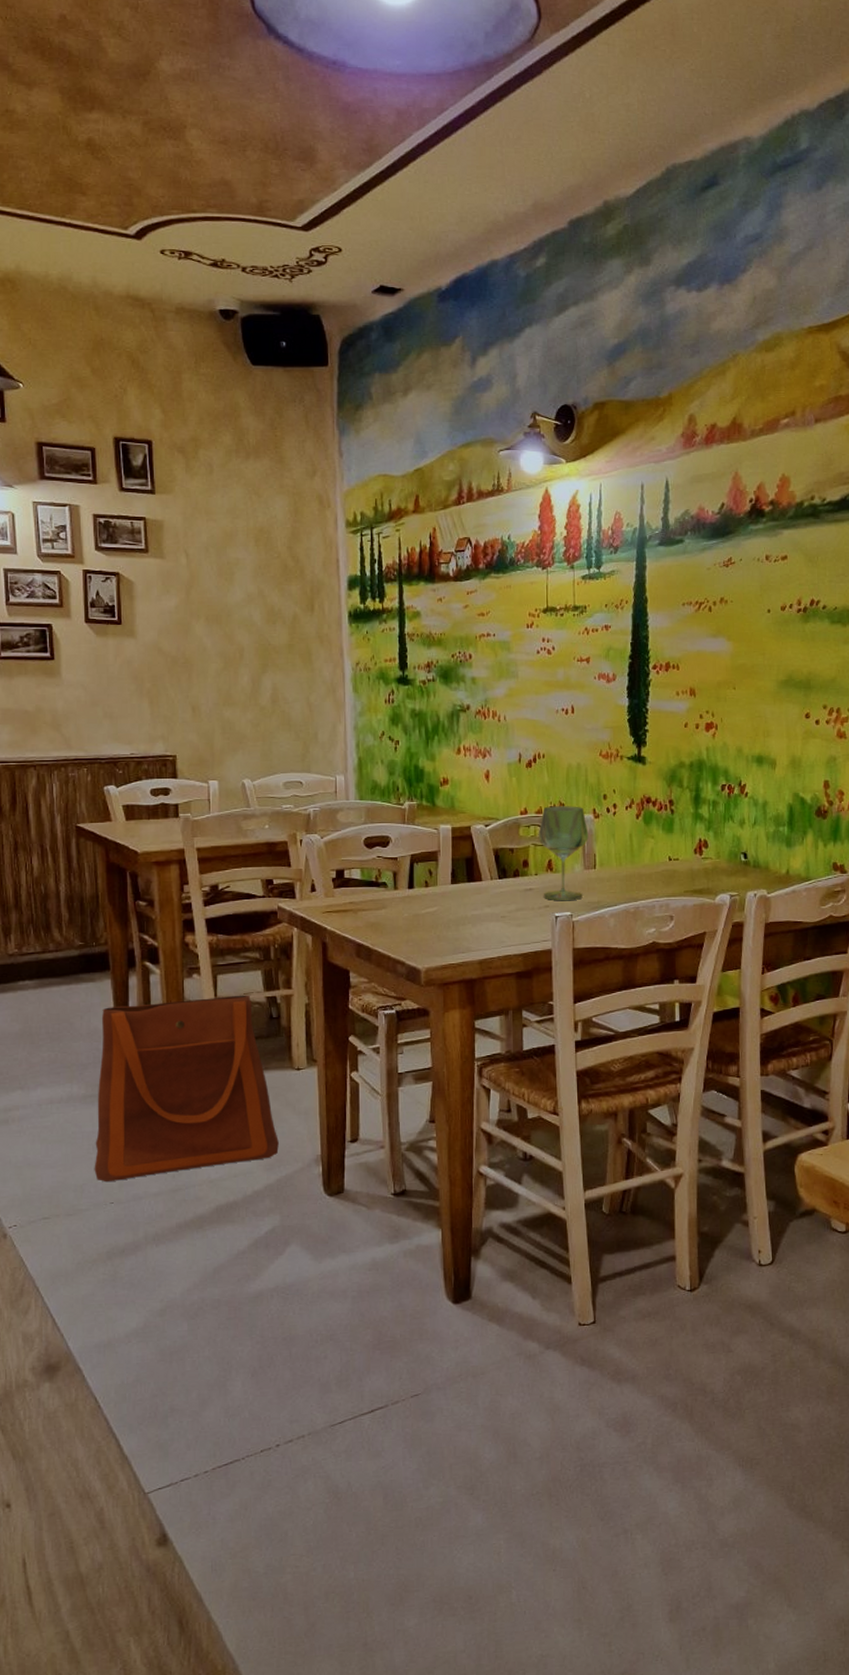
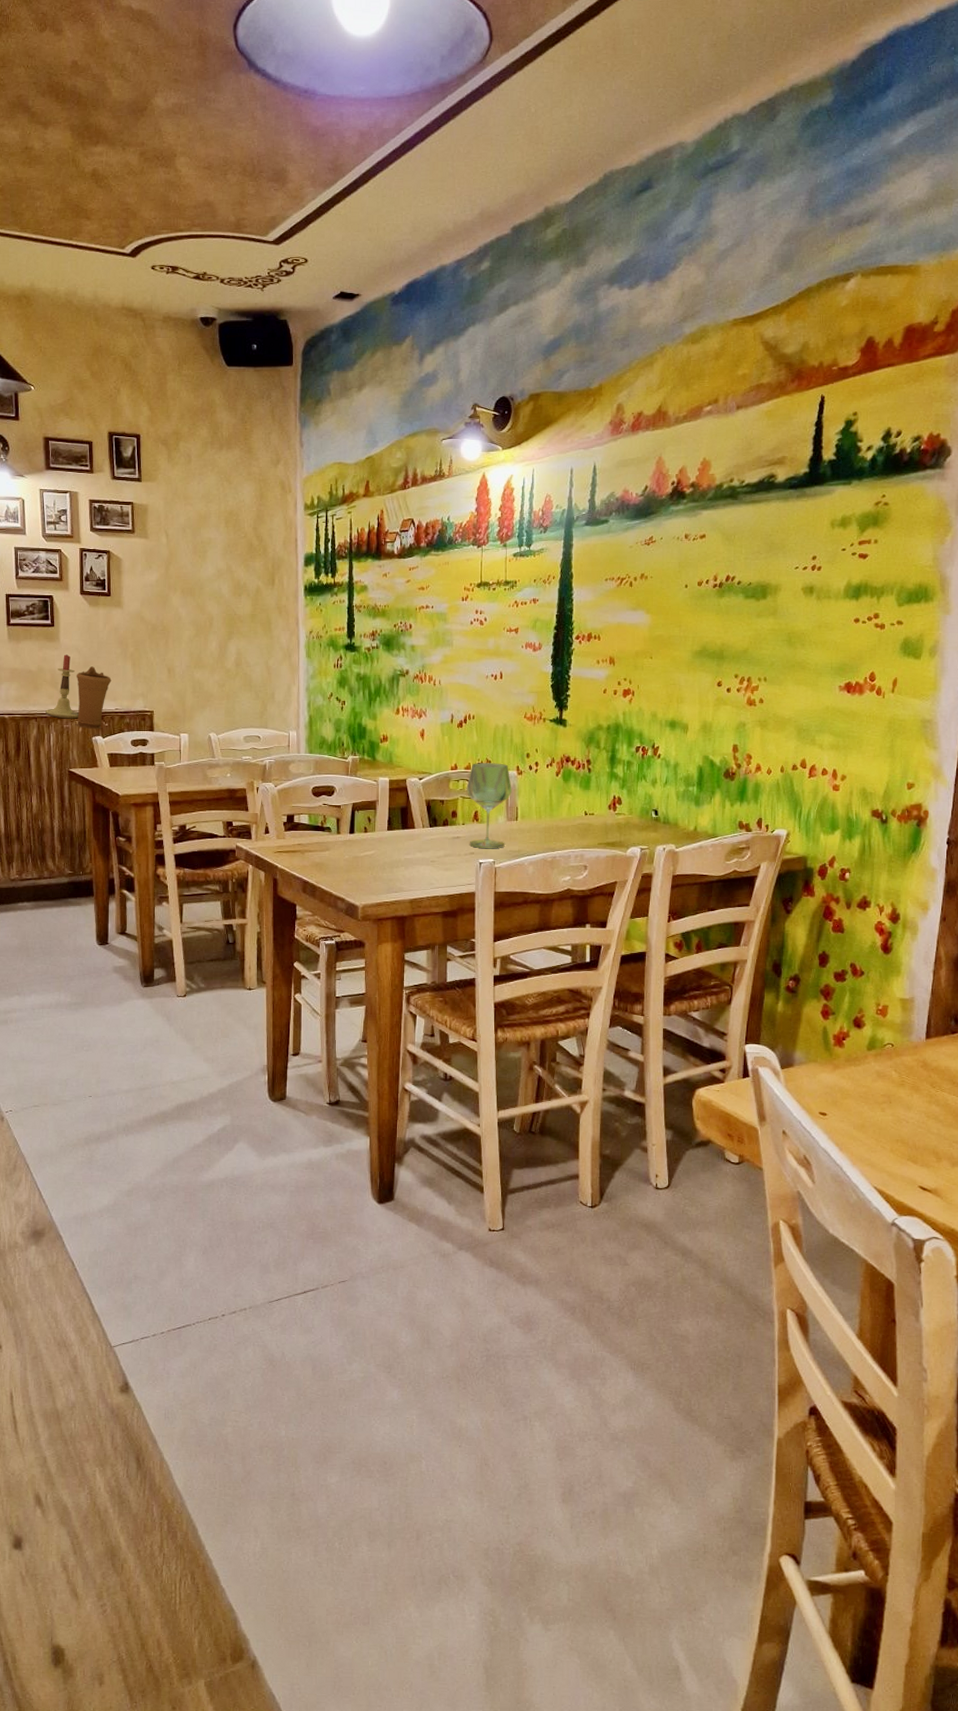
candlestick: none [46,692,87,766] -> present [46,654,79,719]
vase: none [82,705,125,778] -> present [75,666,112,730]
shopping bag: present [94,995,279,1183] -> none [76,922,231,1079]

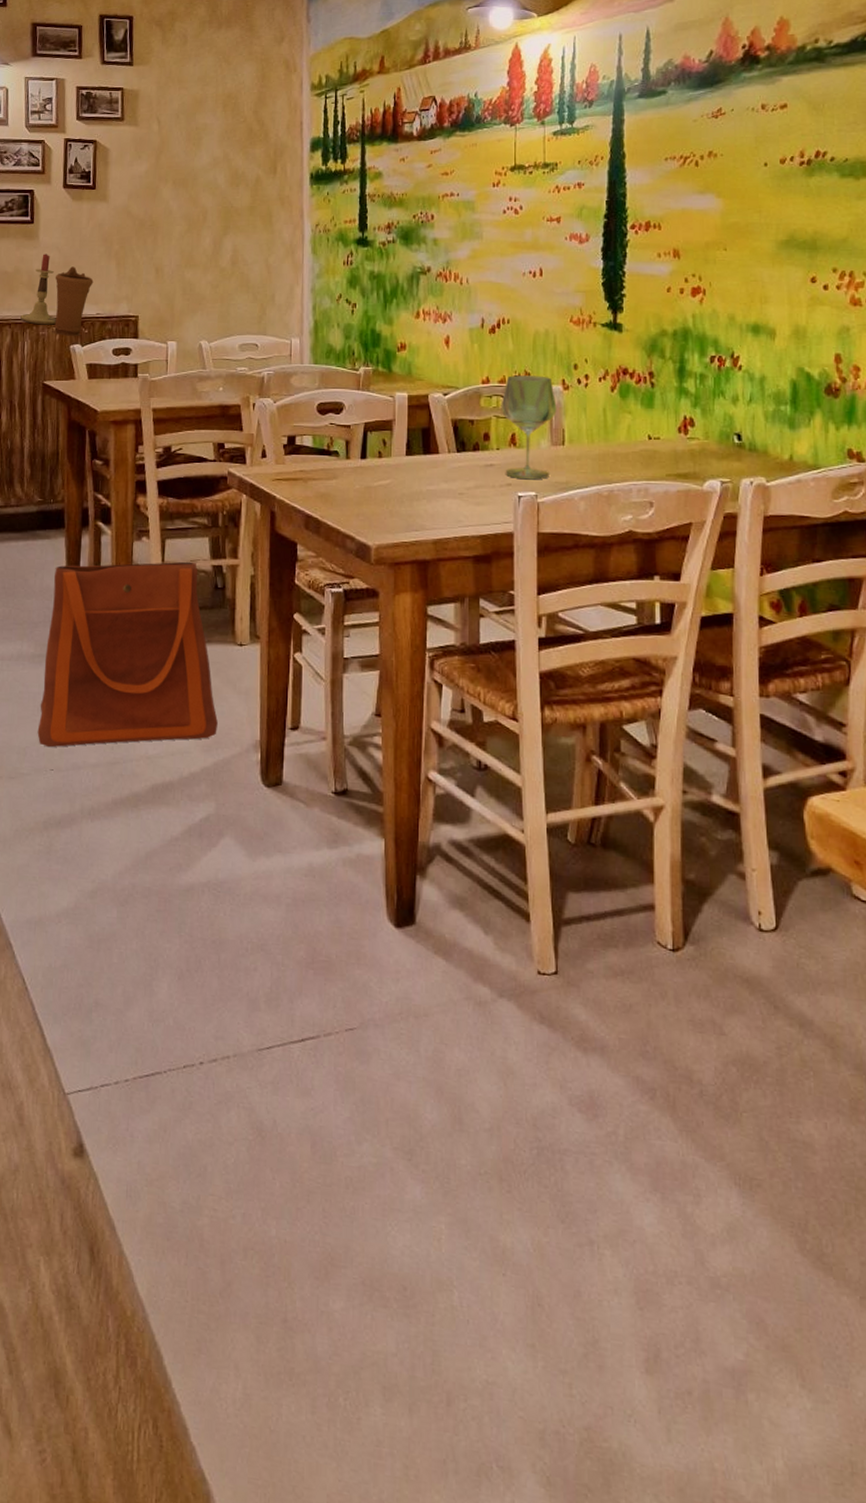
shopping bag: none [76,922,231,1079] -> present [37,561,218,748]

